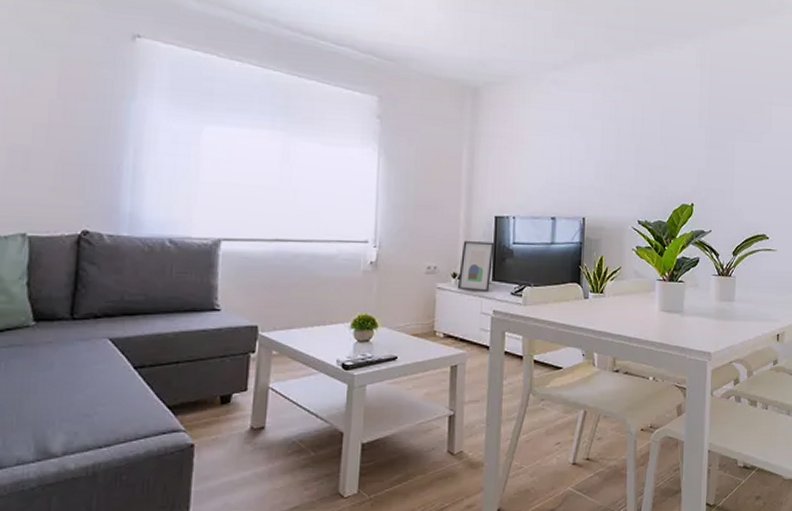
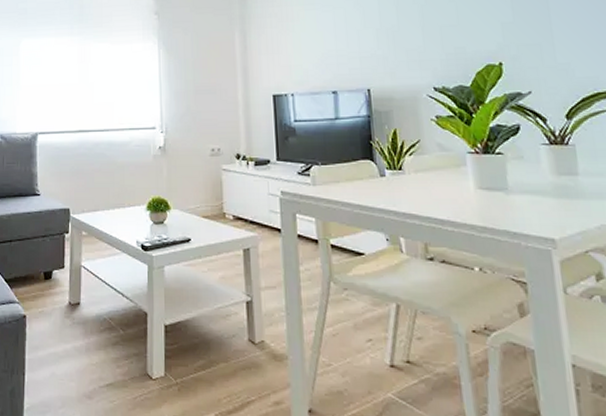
picture frame: present [457,241,495,292] -> none [242,121,276,173]

